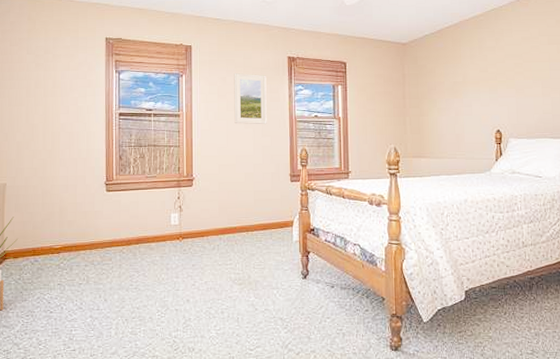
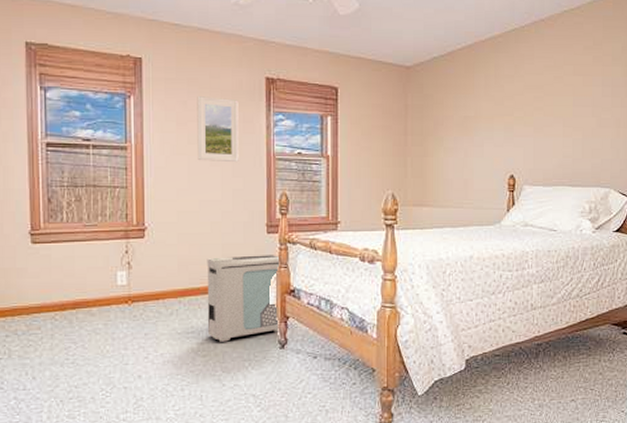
air purifier: none [242,199,303,272] -> present [207,255,281,342]

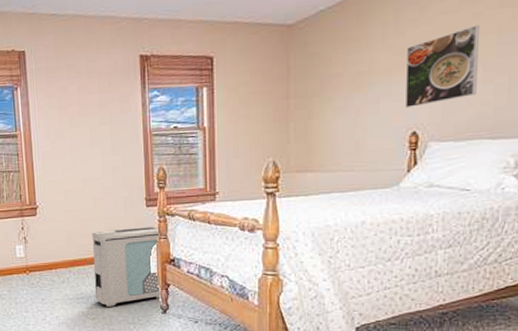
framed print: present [197,96,239,163] -> none [76,80,117,143]
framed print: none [505,87,560,153] -> present [406,25,479,107]

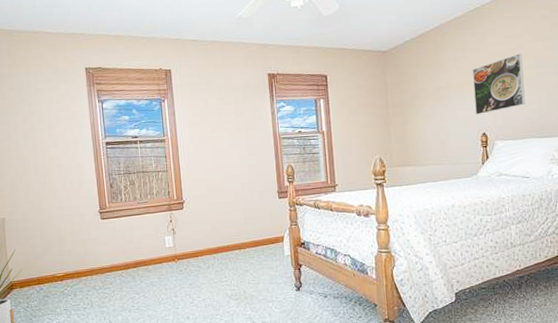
air purifier: present [91,227,162,307] -> none [232,215,296,288]

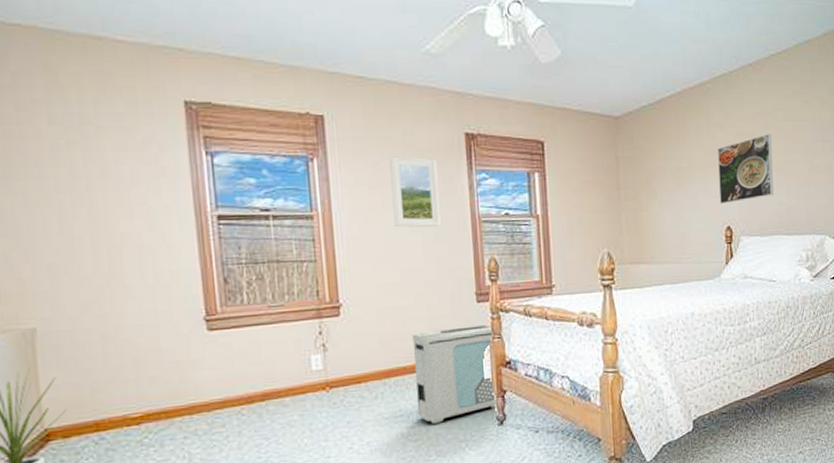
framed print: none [215,93,252,146] -> present [389,156,441,228]
air purifier: none [232,215,296,288] -> present [412,325,498,424]

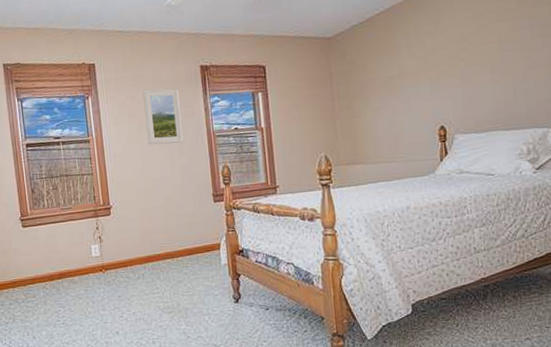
air purifier: present [412,325,498,424] -> none [164,220,234,300]
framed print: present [718,134,773,204] -> none [428,36,489,106]

